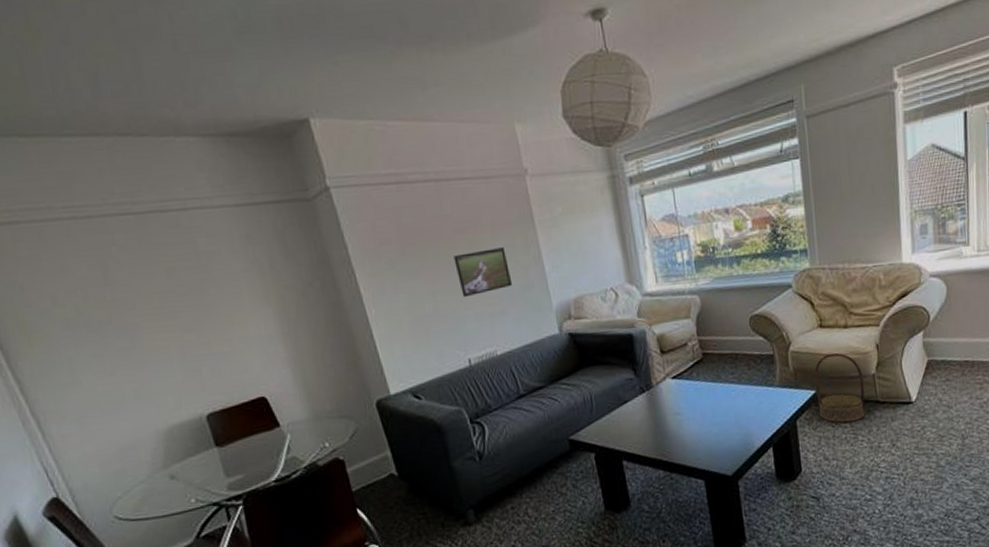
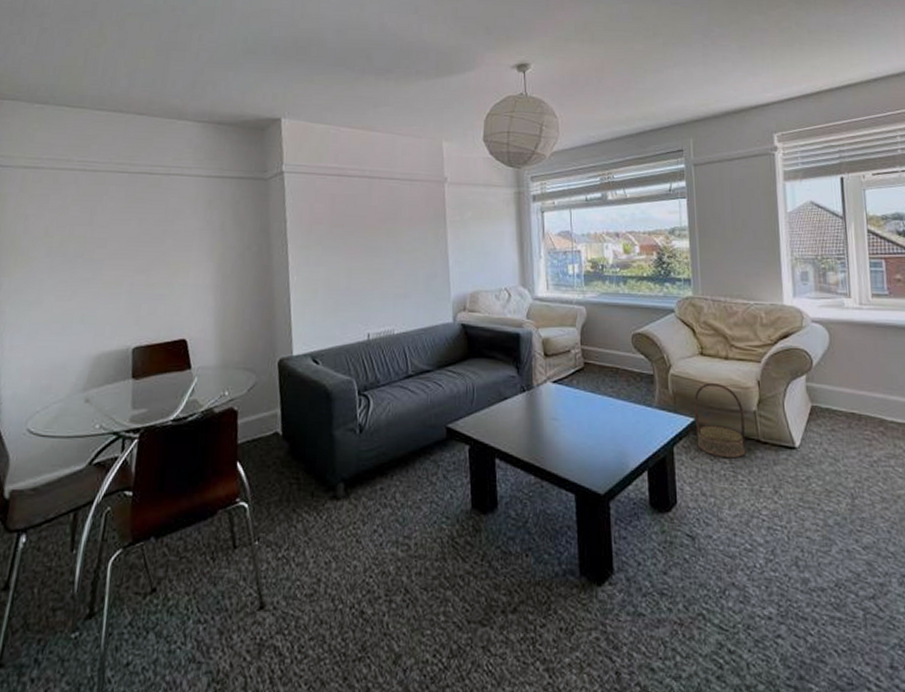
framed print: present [453,247,513,298] -> none [372,239,419,278]

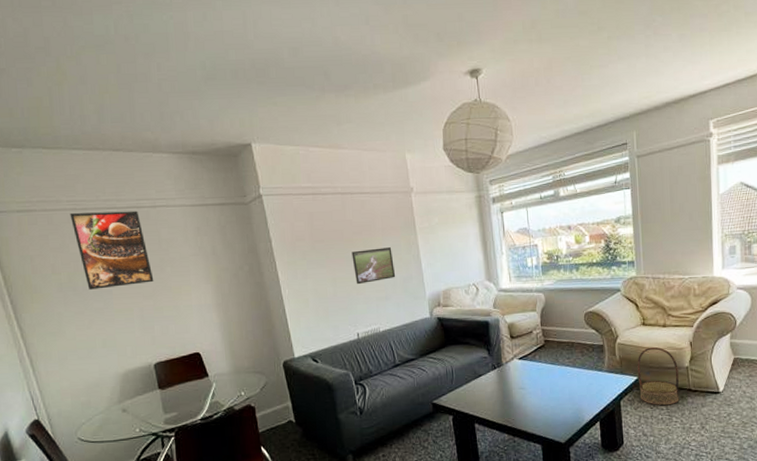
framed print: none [77,174,152,257] -> present [70,210,154,290]
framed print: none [372,239,419,278] -> present [351,247,396,285]

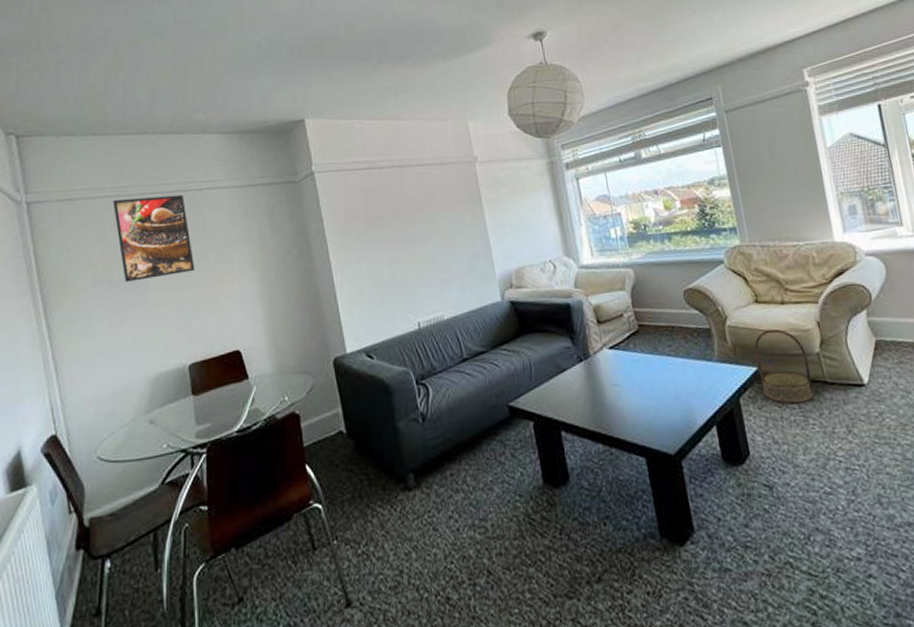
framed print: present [351,247,396,285] -> none [411,223,461,266]

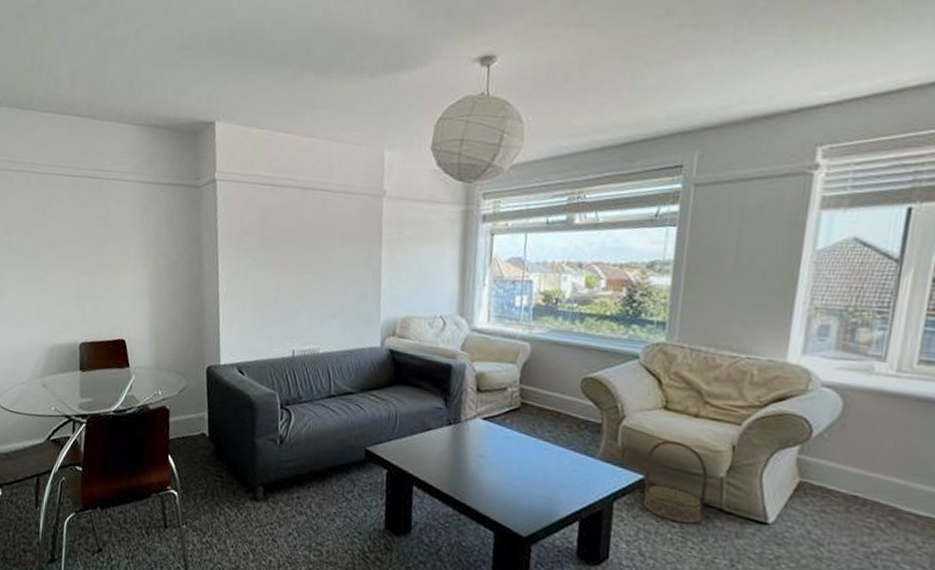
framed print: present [113,194,195,282] -> none [29,176,95,258]

